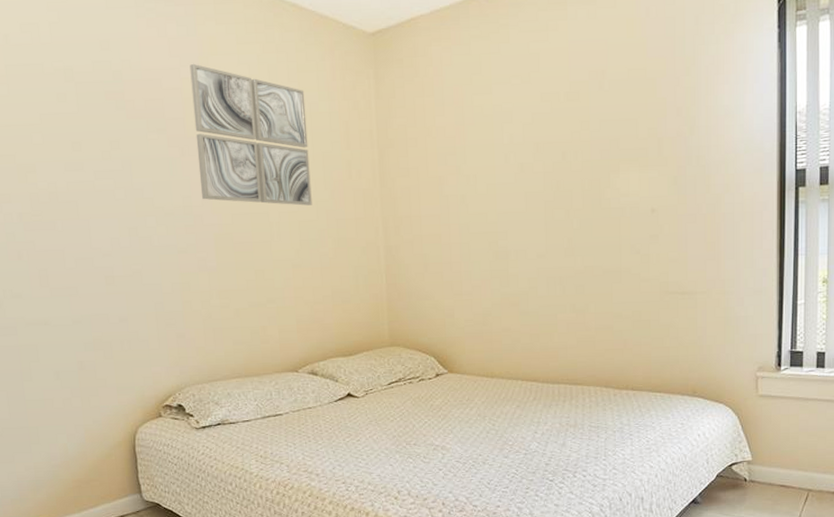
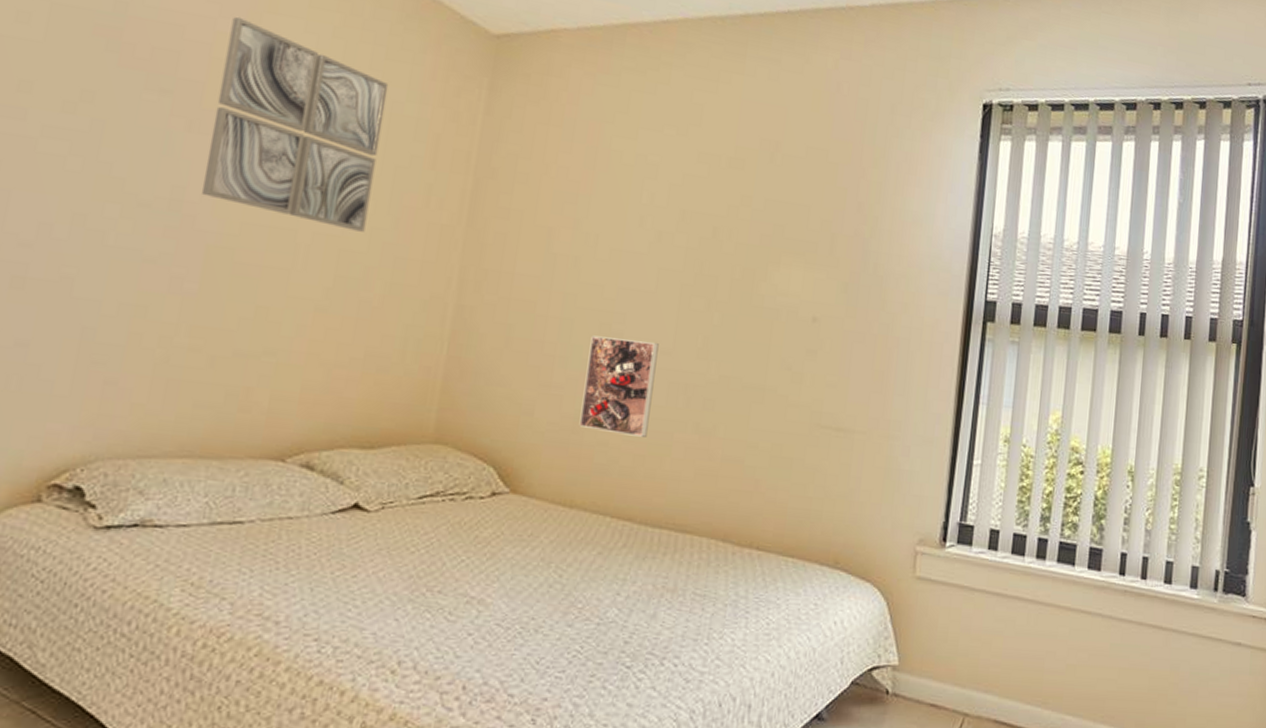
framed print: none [484,250,537,321] -> present [579,335,659,437]

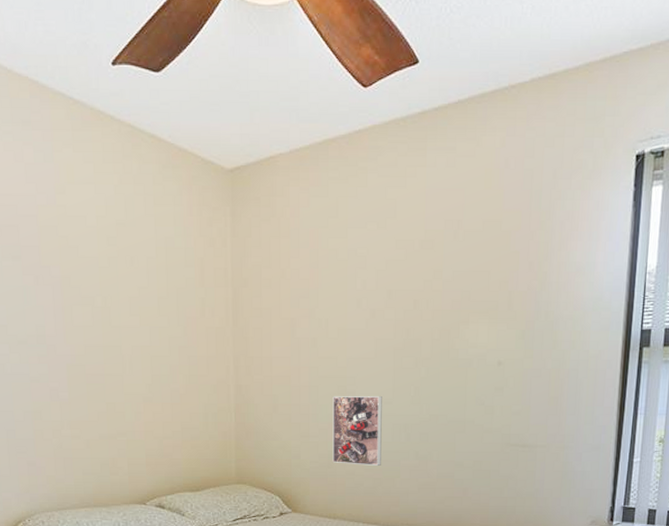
wall art: present [202,16,389,232] -> none [46,190,165,341]

